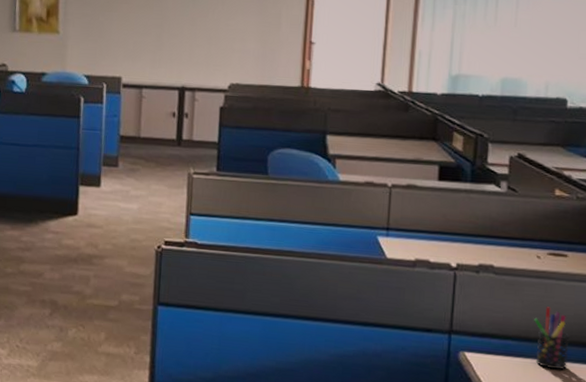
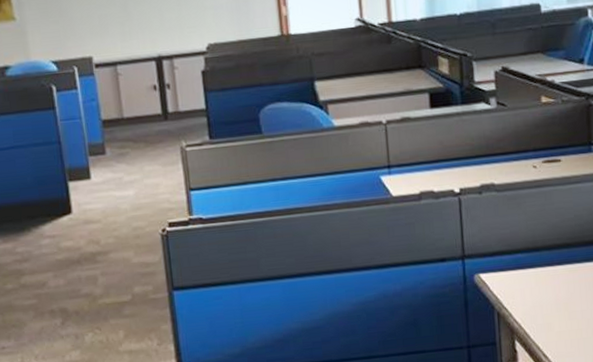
pen holder: present [534,307,570,371] -> none [539,213,574,274]

